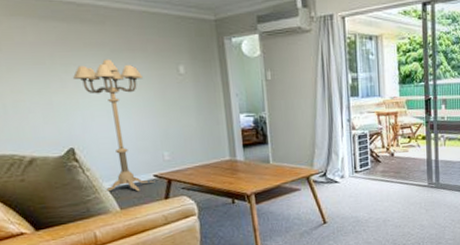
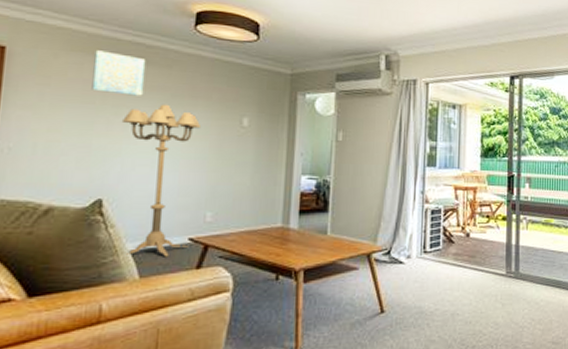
wall art: none [32,13,86,54] -> present [91,50,146,96]

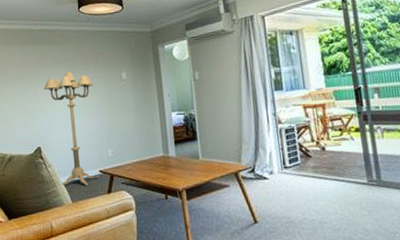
wall art: present [91,50,146,96] -> none [20,40,54,70]

